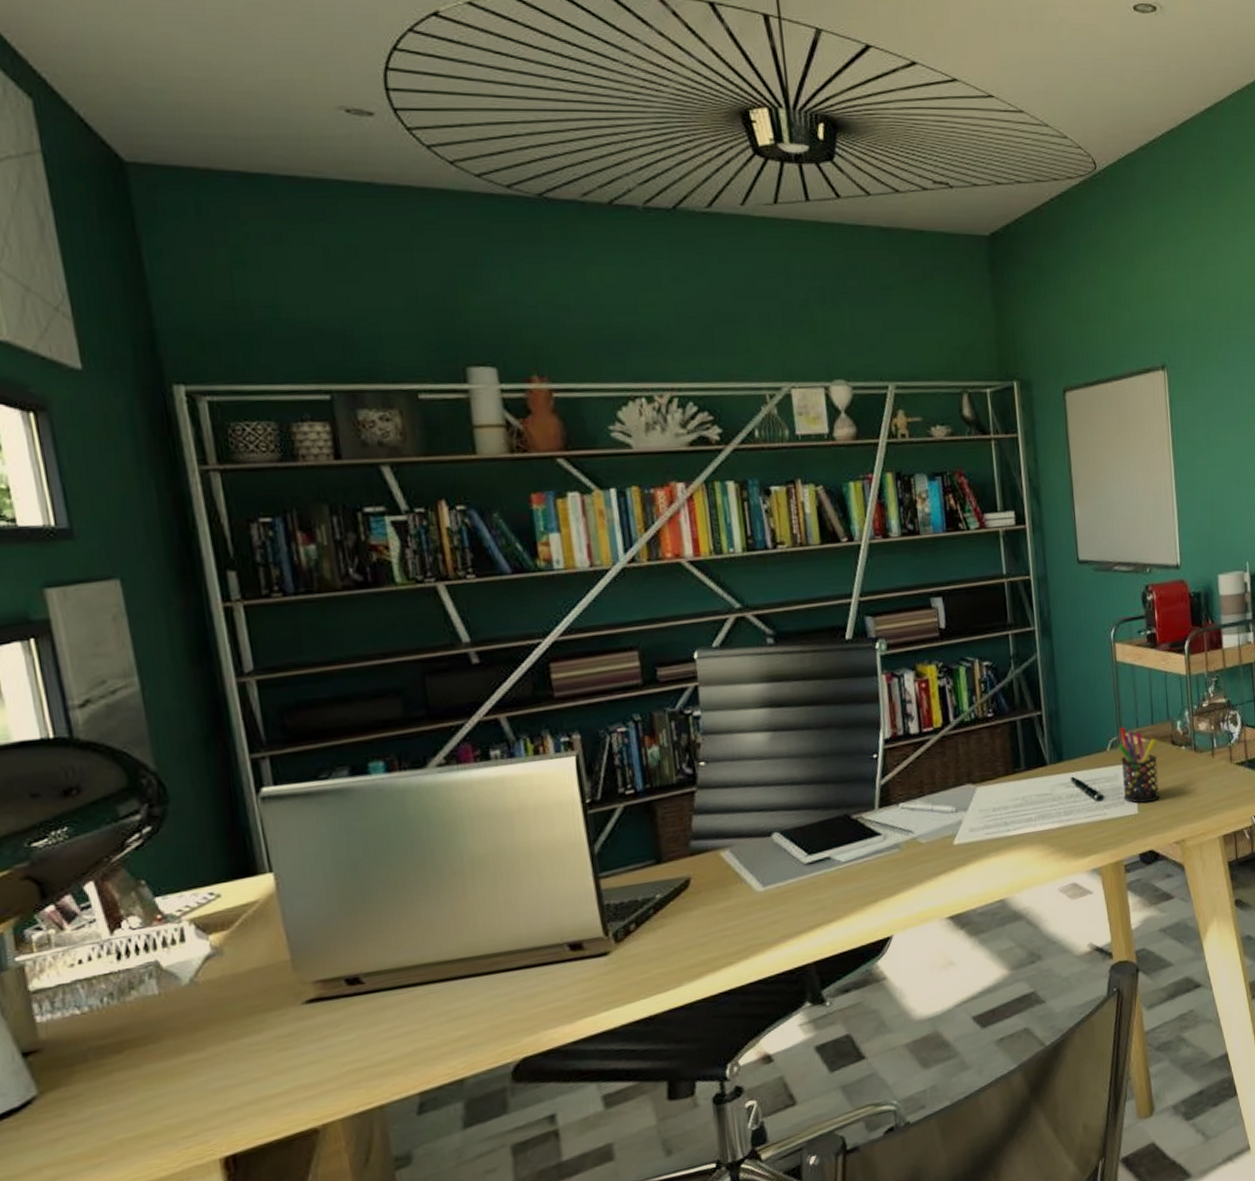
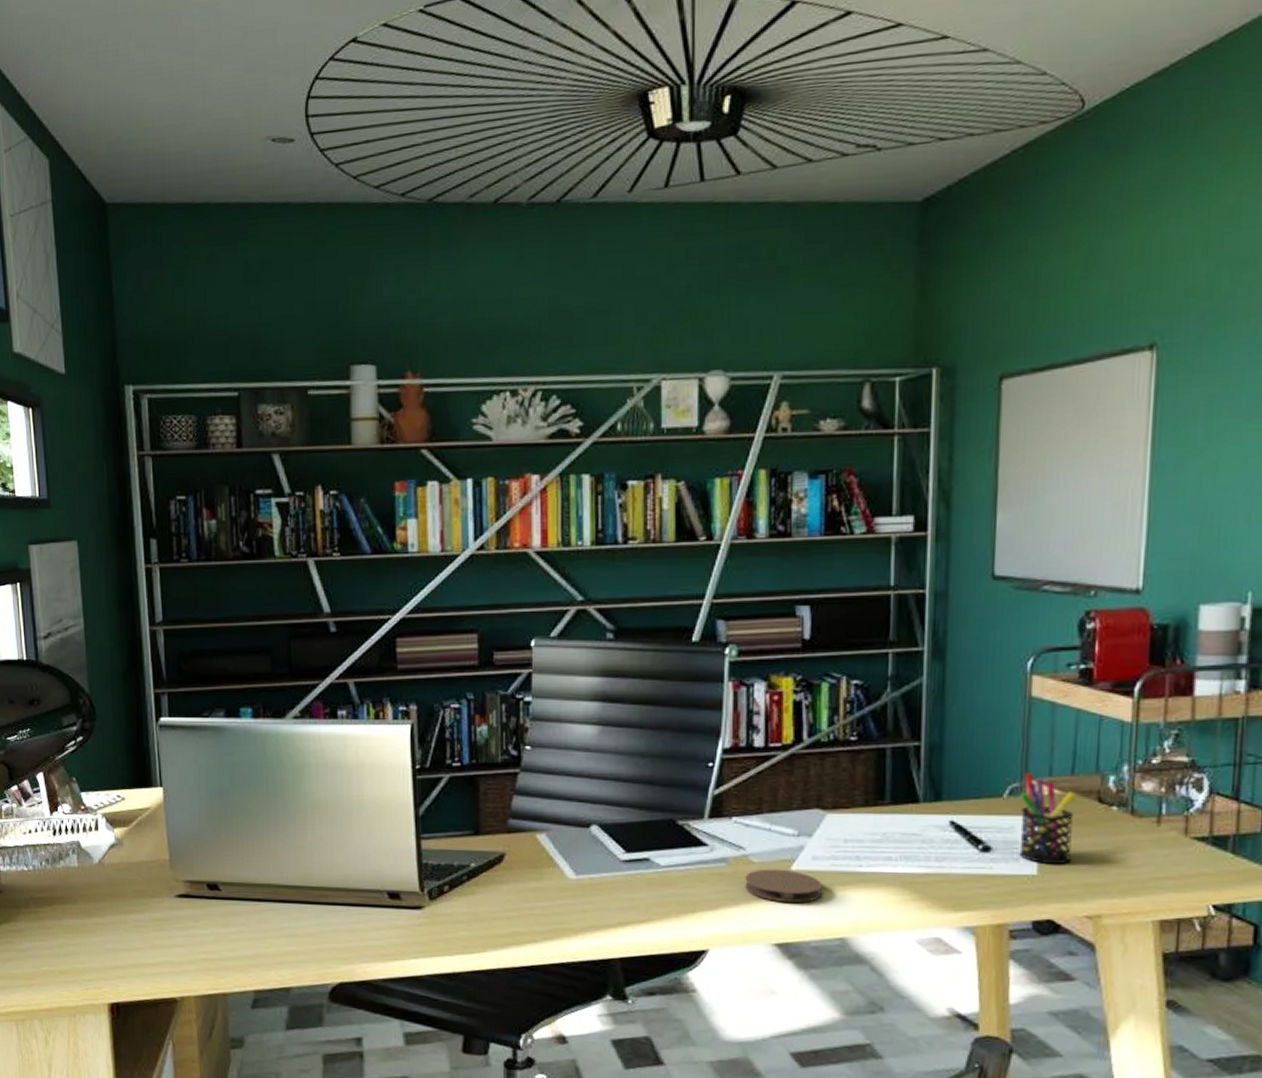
coaster: none [916,845,981,877] -> present [745,869,822,904]

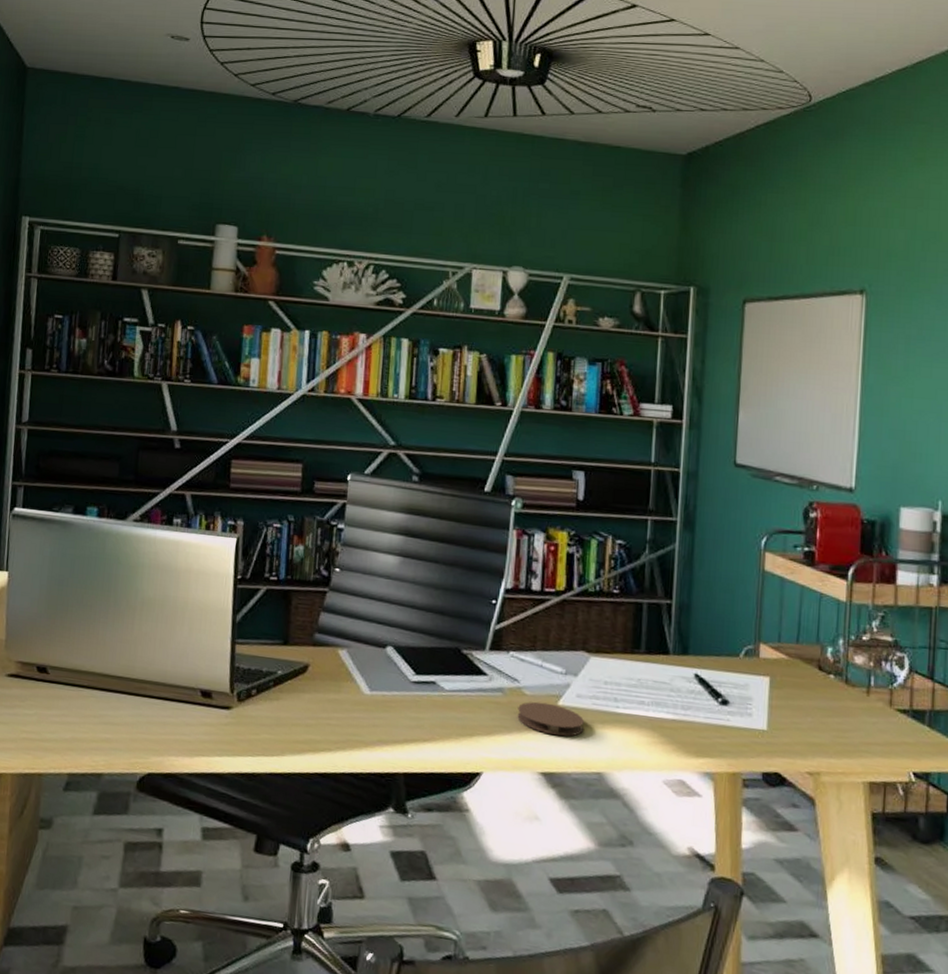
pen holder: present [1019,773,1076,865] -> none [752,637,800,723]

